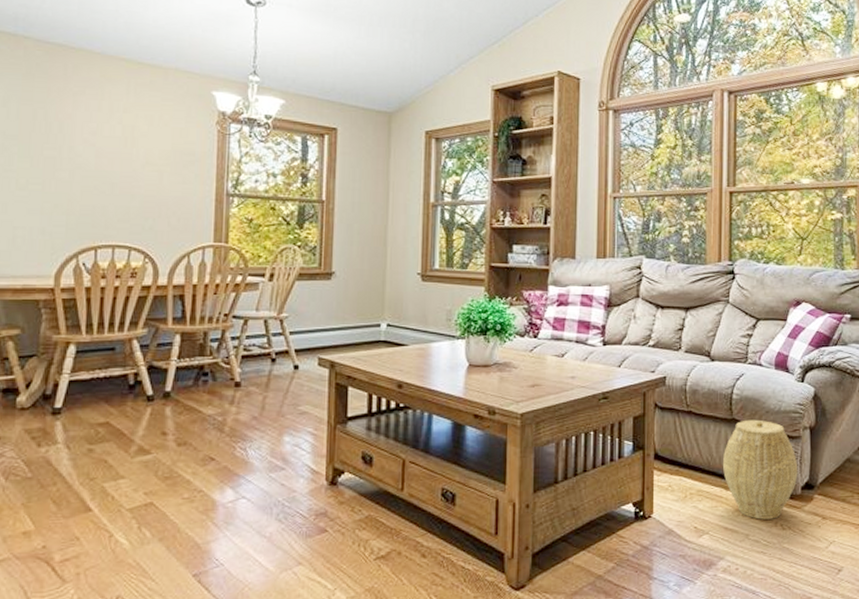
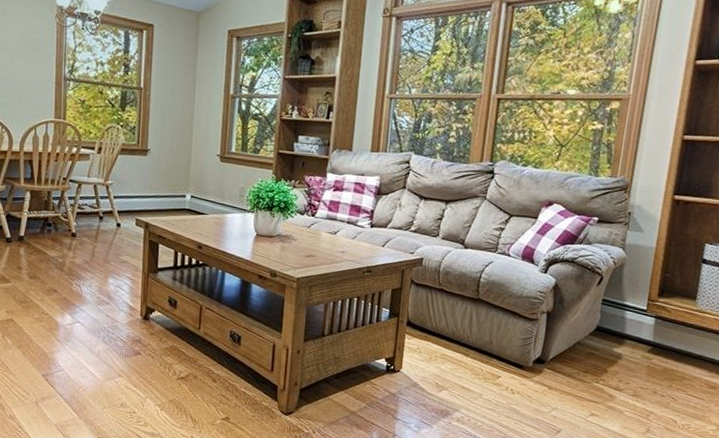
woven basket: present [722,419,798,520] -> none [465,300,533,384]

